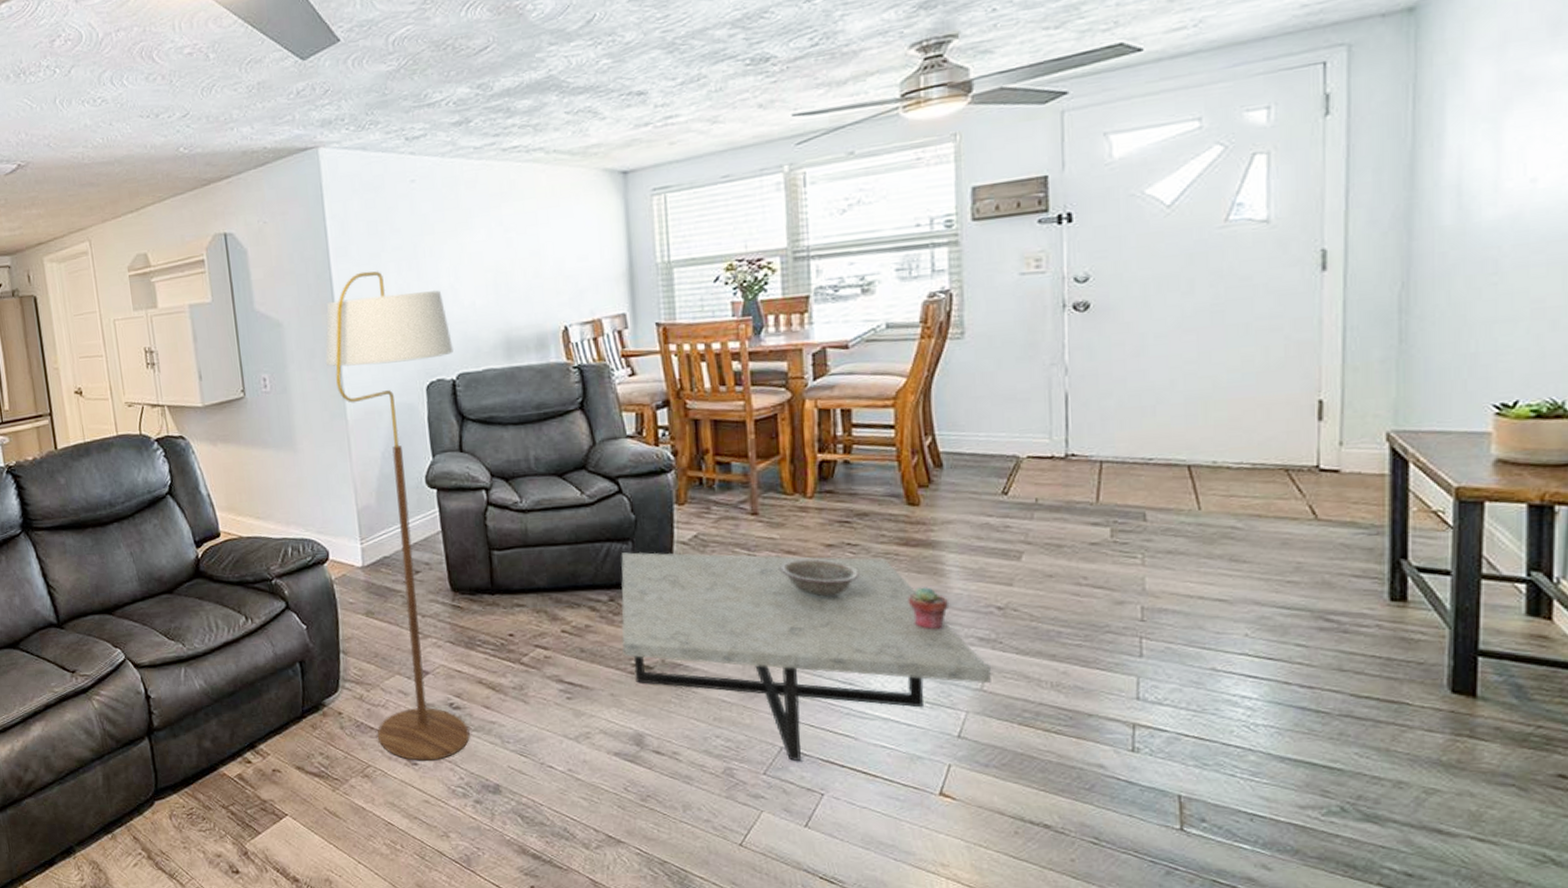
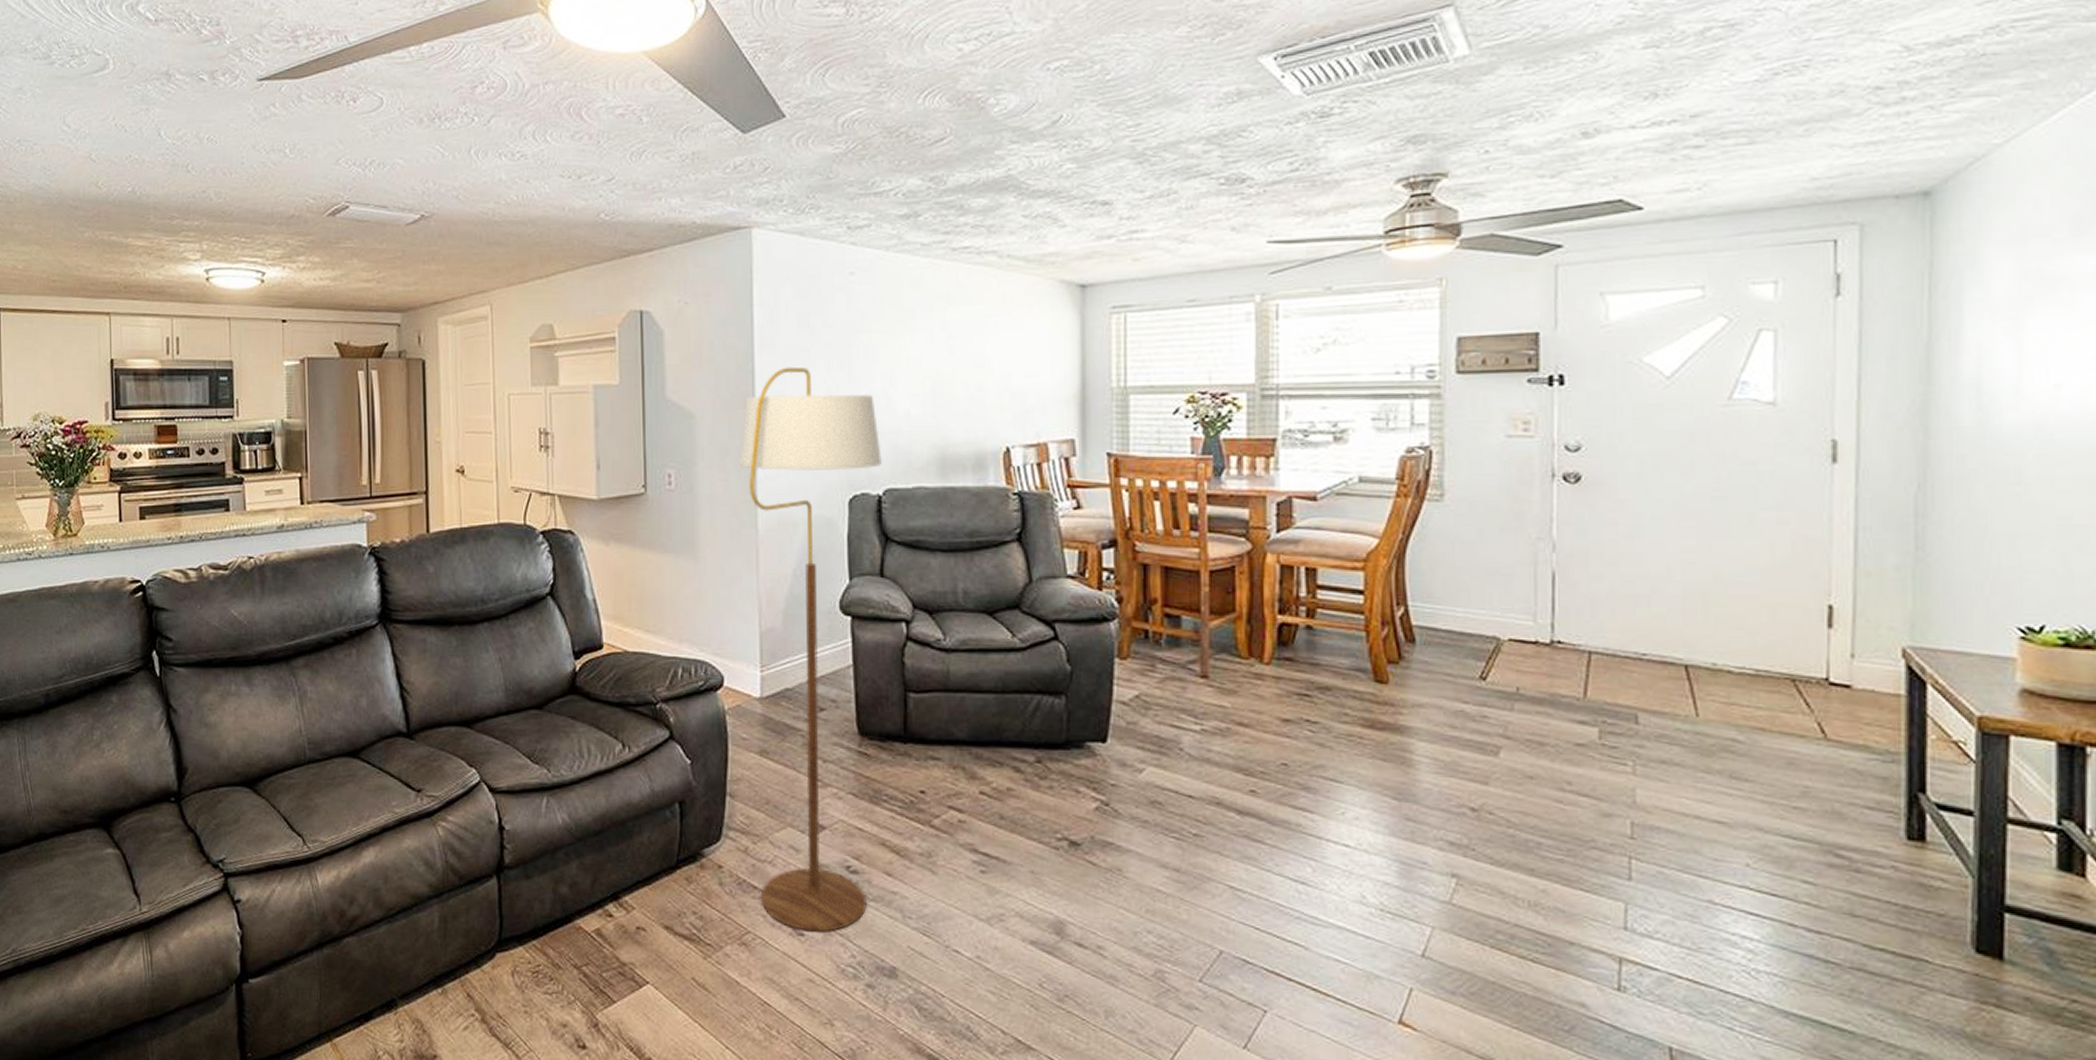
coffee table: present [621,552,991,761] -> none [1047,708,1461,969]
decorative bowl: present [780,559,860,600] -> none [1230,733,1319,782]
potted succulent: present [907,587,950,630] -> none [1371,777,1418,829]

